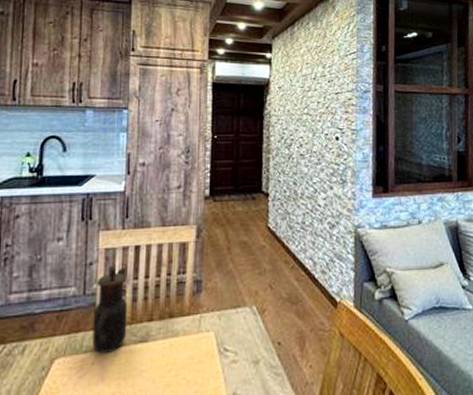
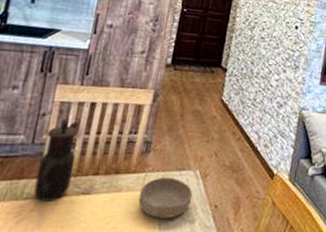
bowl: none [198,316,253,361] -> present [139,177,193,218]

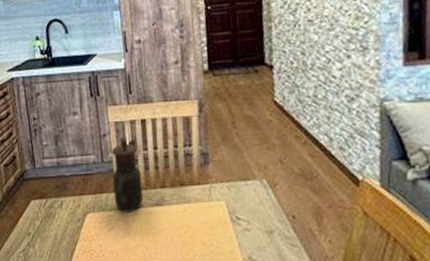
bowl: present [139,177,193,218] -> none [209,187,265,228]

